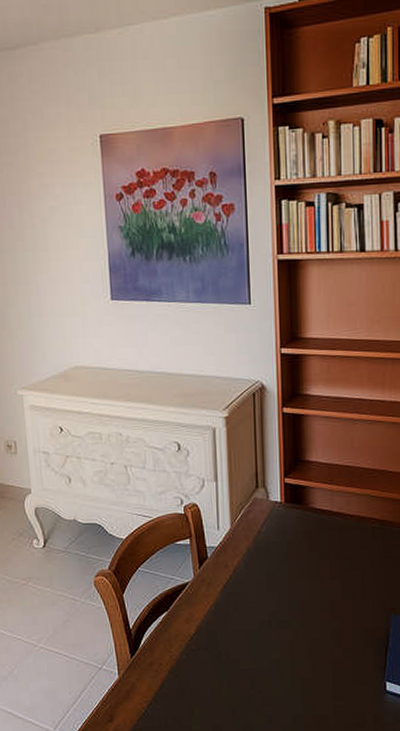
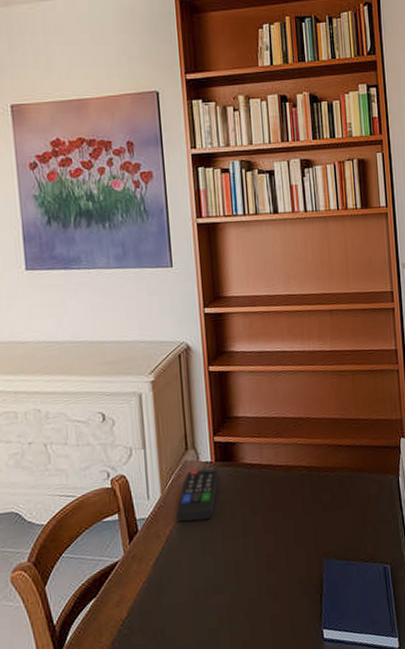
remote control: none [244,507,287,557] -> present [176,469,219,522]

